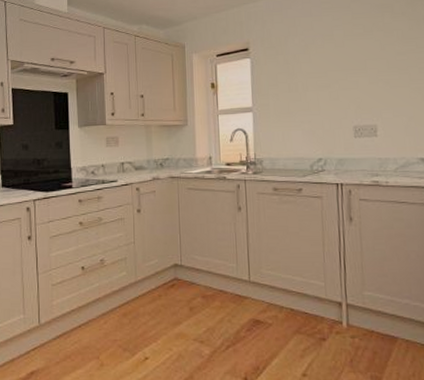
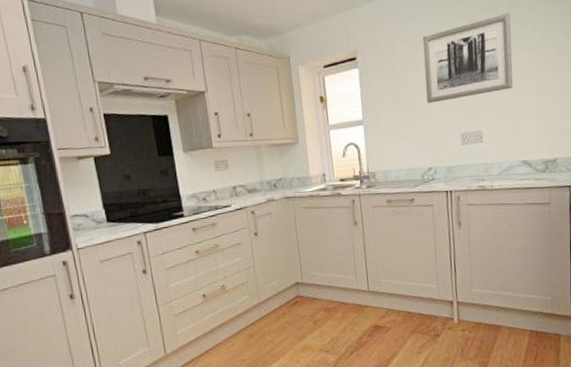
wall art: none [315,12,410,95] -> present [423,13,513,104]

